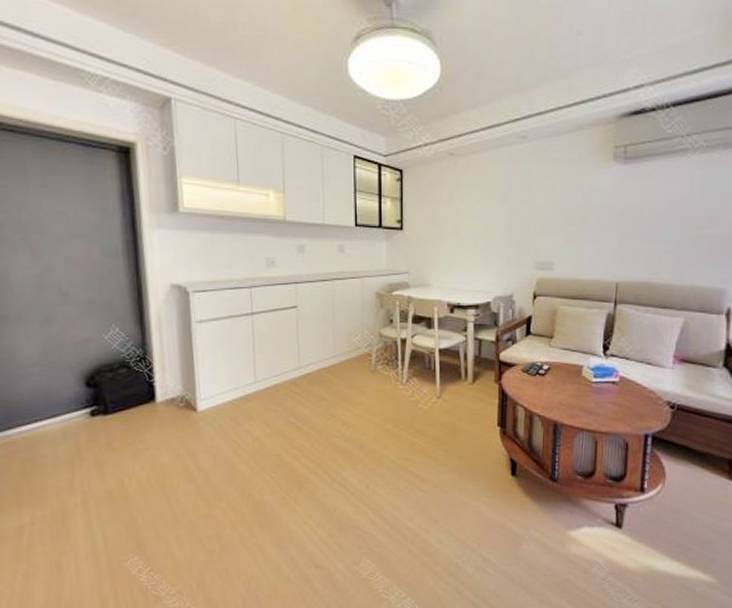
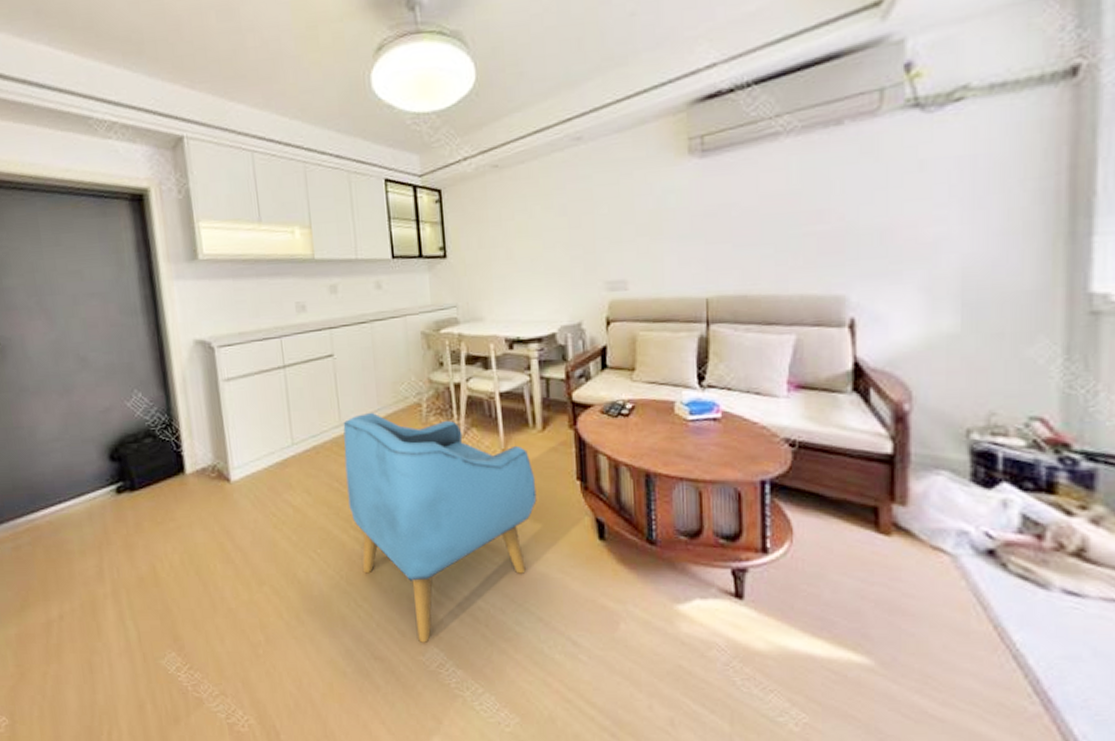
armchair: none [301,358,463,555] -> present [343,412,537,643]

